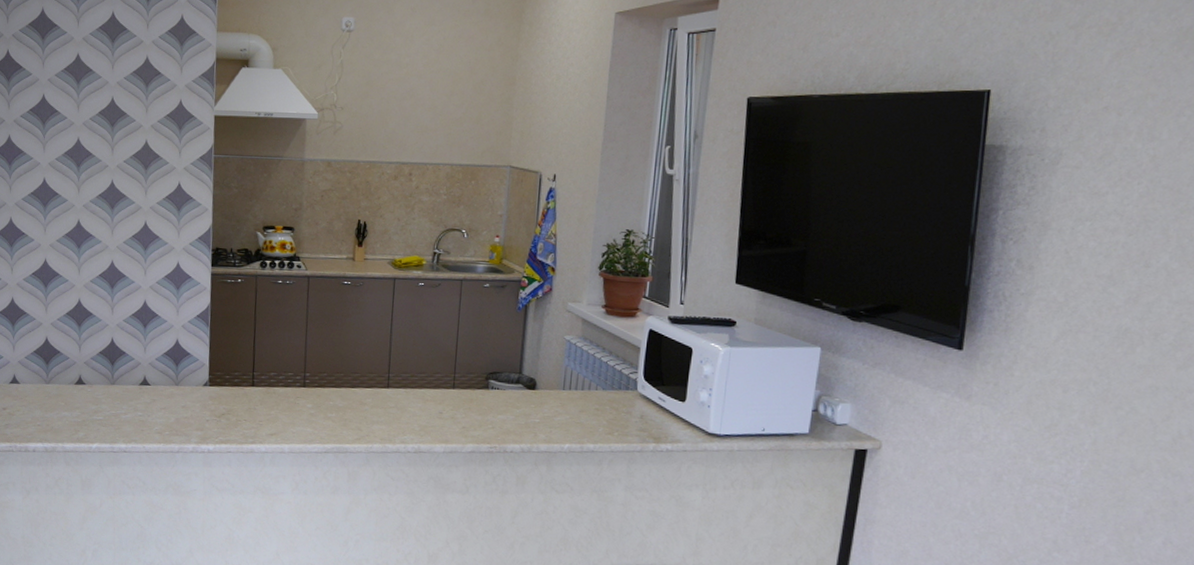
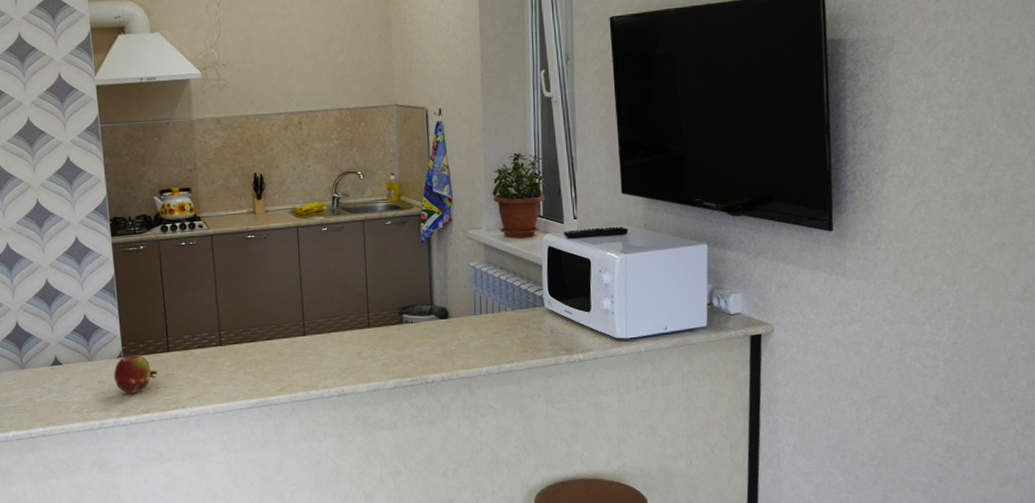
fruit: none [197,384,240,423] -> present [114,354,158,394]

